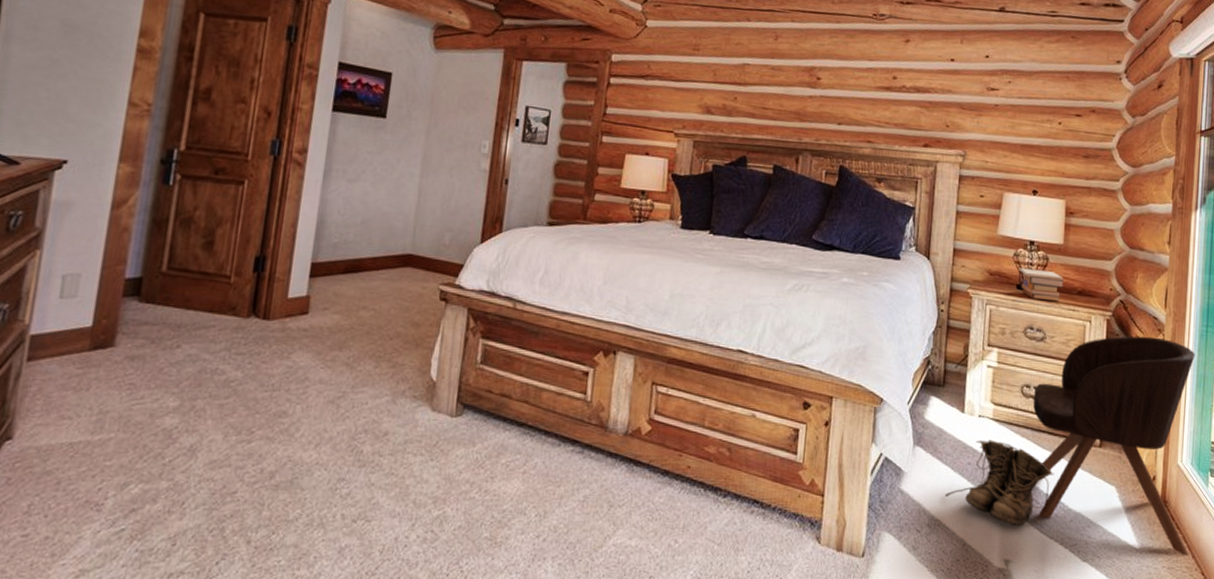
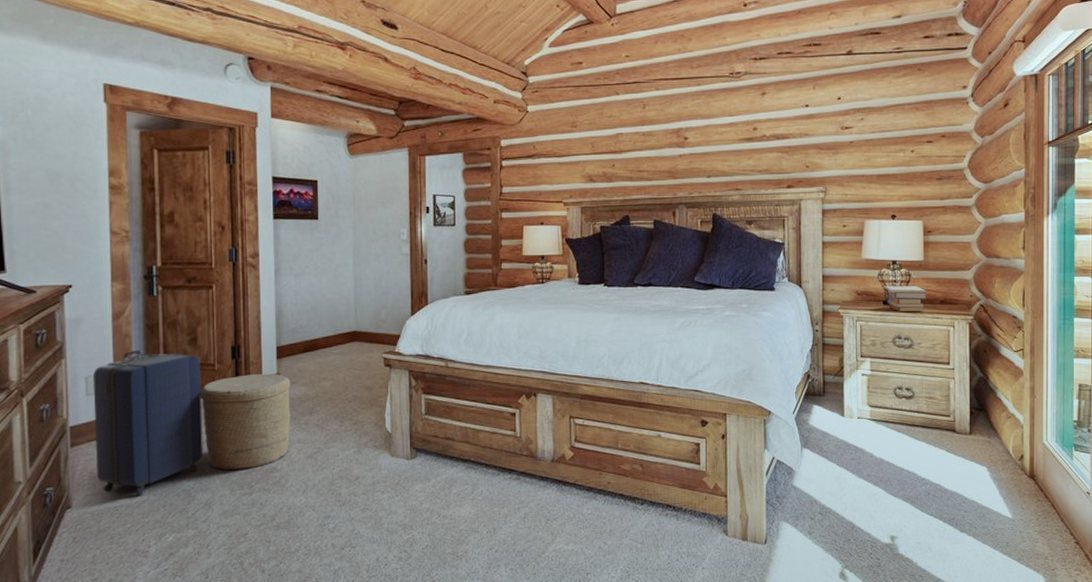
suitcase: none [54,248,214,433] -> present [92,350,203,497]
woven basket: none [202,293,322,410] -> present [200,374,291,471]
boot: present [945,439,1055,526] -> none [833,437,930,508]
armchair: present [1033,336,1195,556] -> none [906,334,1057,521]

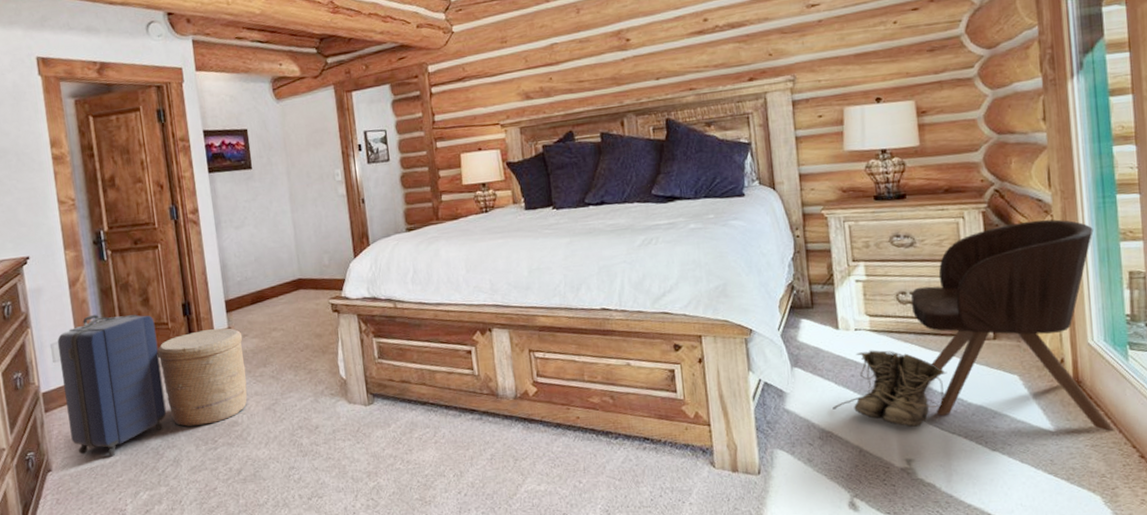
boot: none [833,437,930,508] -> present [832,350,947,427]
books: present [884,285,926,313] -> none [873,175,926,208]
armchair: none [906,334,1057,521] -> present [911,219,1114,432]

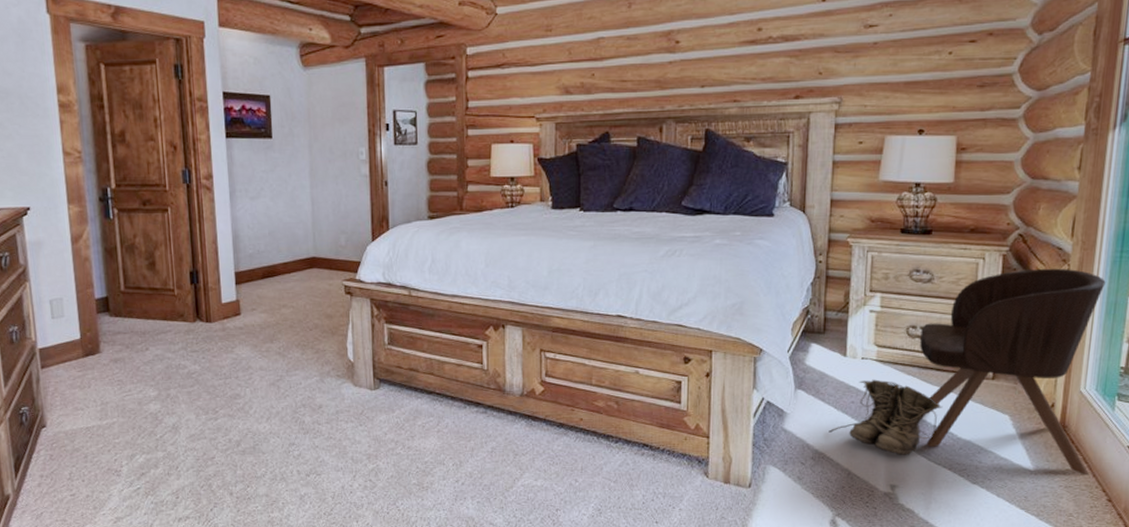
suitcase: present [57,314,167,457] -> none [56,274,168,418]
woven basket: present [157,328,247,427] -> none [161,300,252,396]

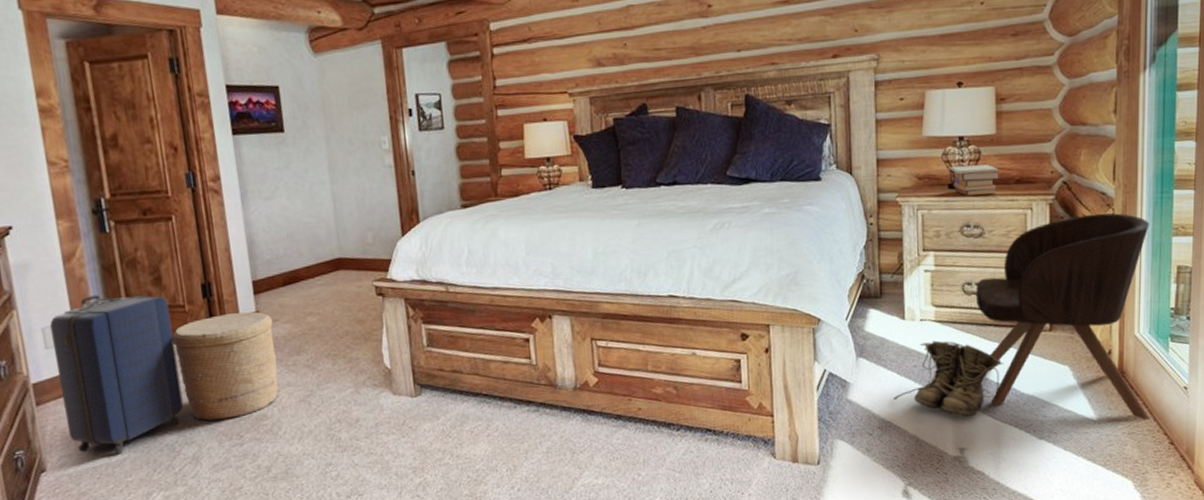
suitcase: none [56,274,168,418] -> present [49,294,184,455]
woven basket: none [161,300,252,396] -> present [172,311,278,421]
books: none [903,211,954,242] -> present [949,164,999,197]

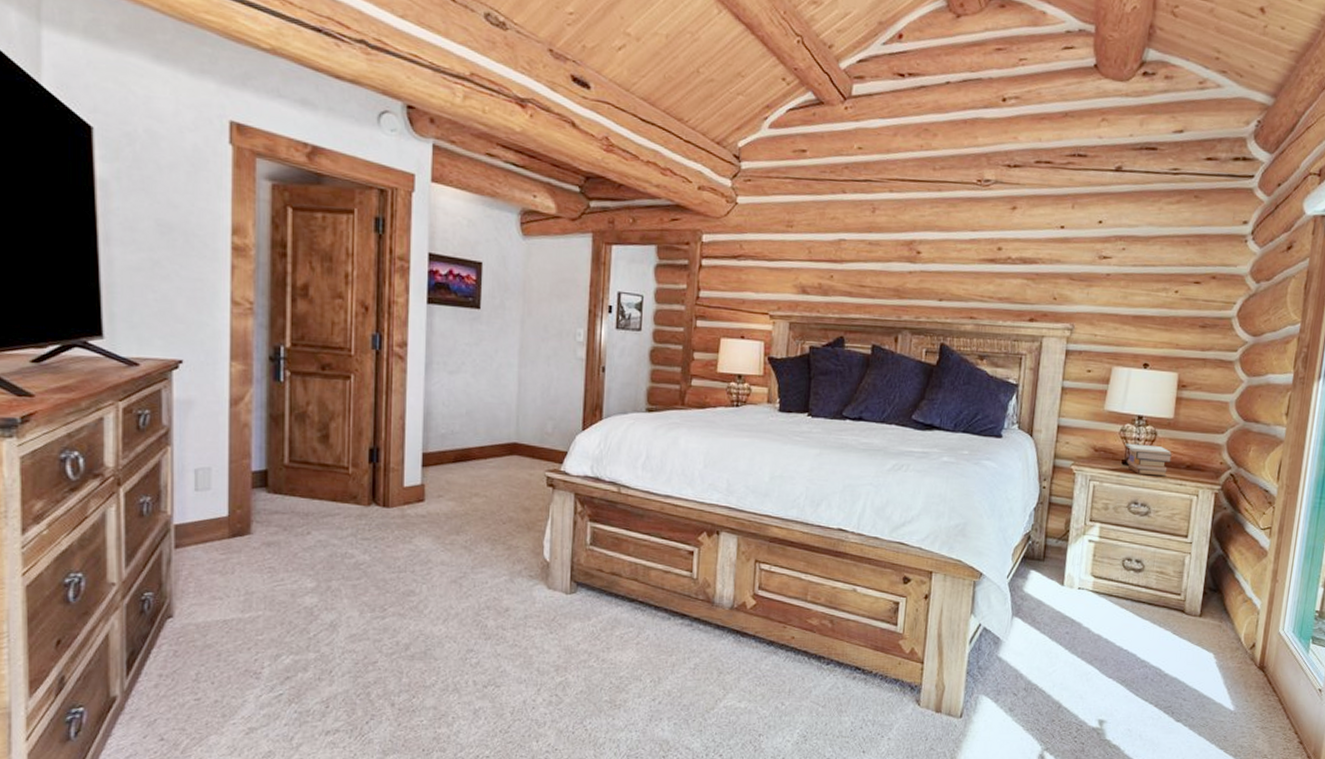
suitcase: present [49,294,184,455] -> none [203,442,332,611]
woven basket: present [172,311,278,421] -> none [330,482,437,590]
boot: present [894,340,1004,417] -> none [1042,610,1153,690]
armchair: present [976,213,1150,420] -> none [1134,509,1306,717]

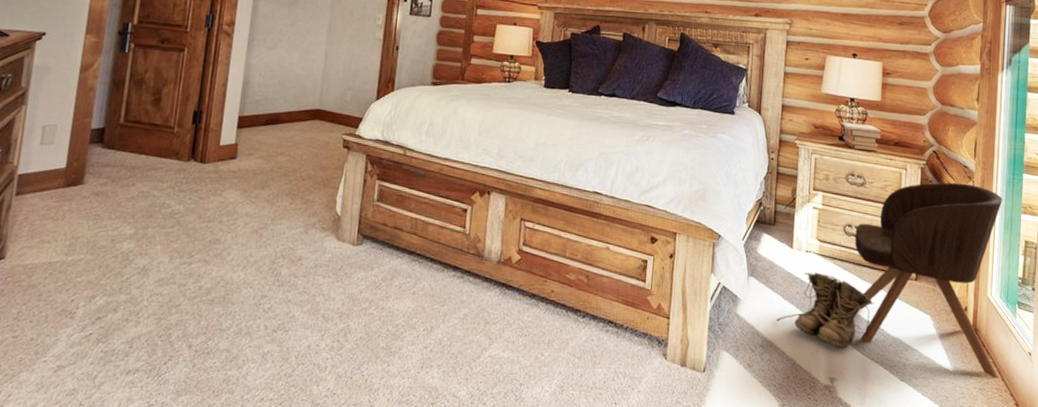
boot: none [1042,610,1153,690] -> present [776,272,875,349]
armchair: none [1134,509,1306,717] -> present [855,182,1003,379]

